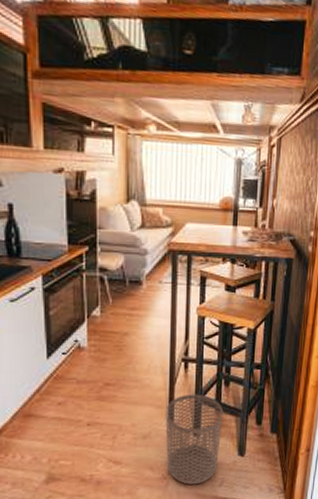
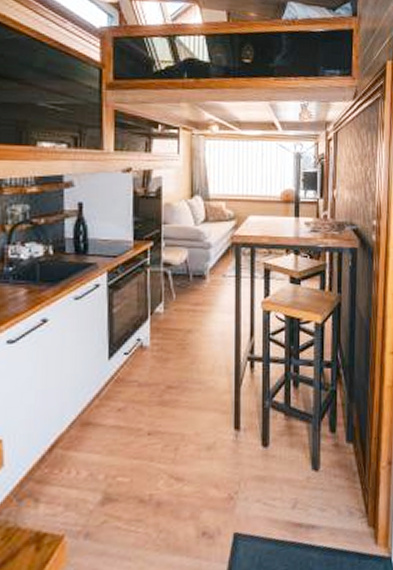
waste bin: present [165,394,224,485] -> none [231,397,294,507]

